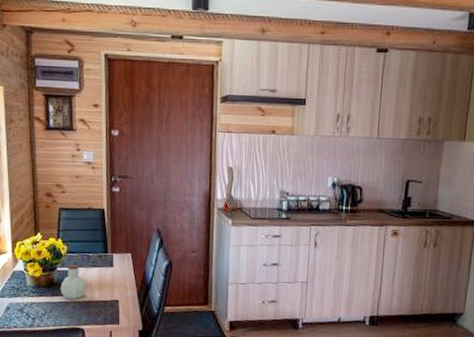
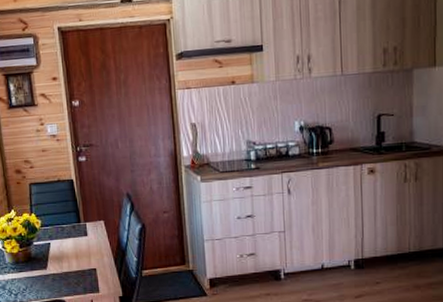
jar: present [60,264,86,300] -> none [38,237,64,272]

